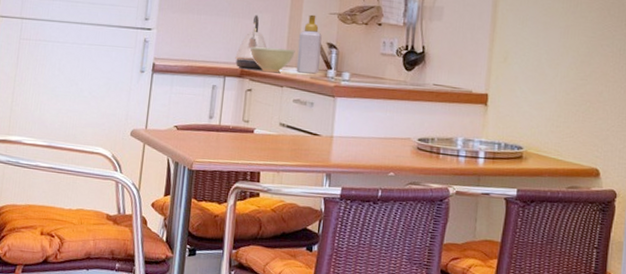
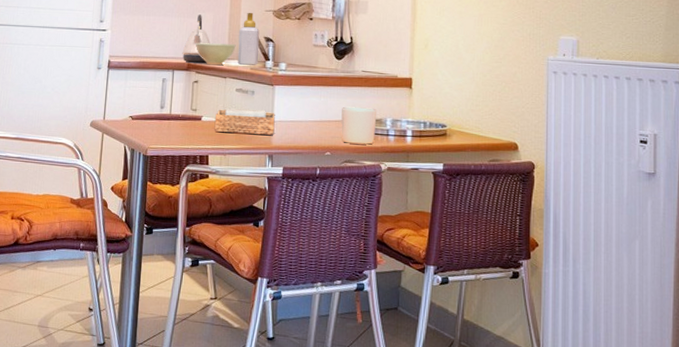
napkin holder: none [267,121,336,152] -> present [214,108,275,135]
mug: none [406,123,448,166] -> present [341,106,377,145]

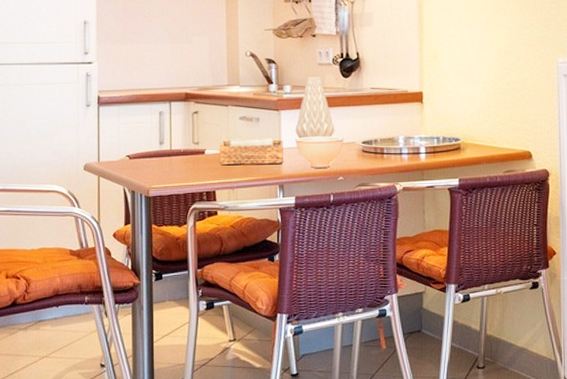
kettle: present [182,14,211,64] -> none [178,38,208,93]
bowl: present [195,42,236,66] -> none [191,69,236,93]
soap bottle: present [237,12,259,66] -> none [238,32,262,92]
vase: none [287,57,326,114] -> present [295,77,335,139]
bowl: none [287,112,333,142] -> present [295,136,344,168]
mug: present [341,106,377,145] -> none [352,126,389,166]

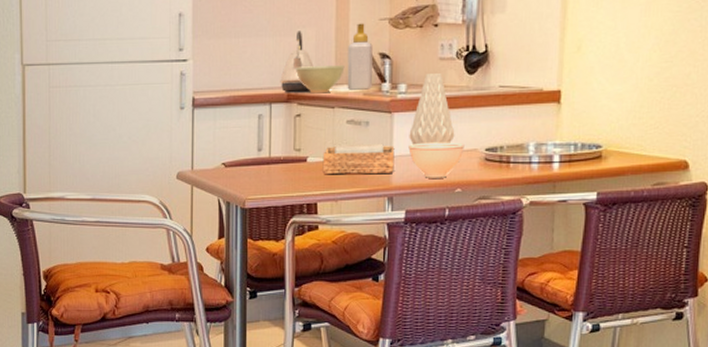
kettle: none [178,38,208,93] -> present [280,31,314,93]
bowl: none [191,69,236,93] -> present [295,65,345,94]
soap bottle: none [238,32,262,92] -> present [347,23,373,91]

